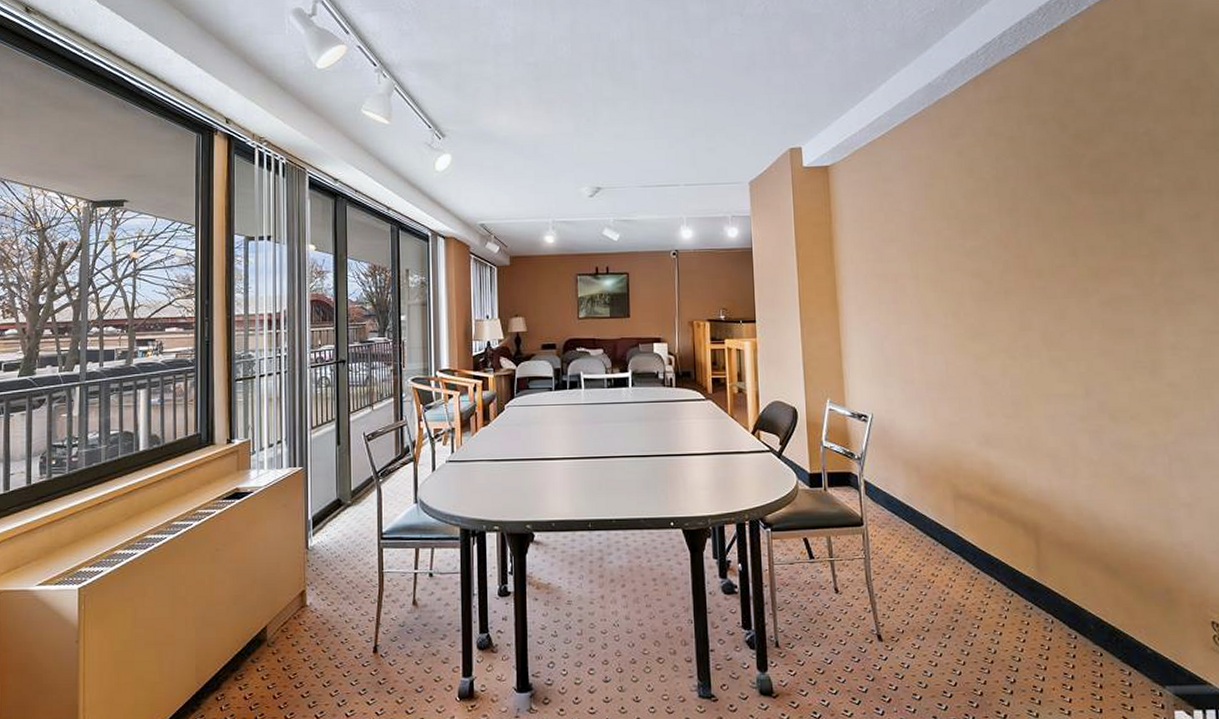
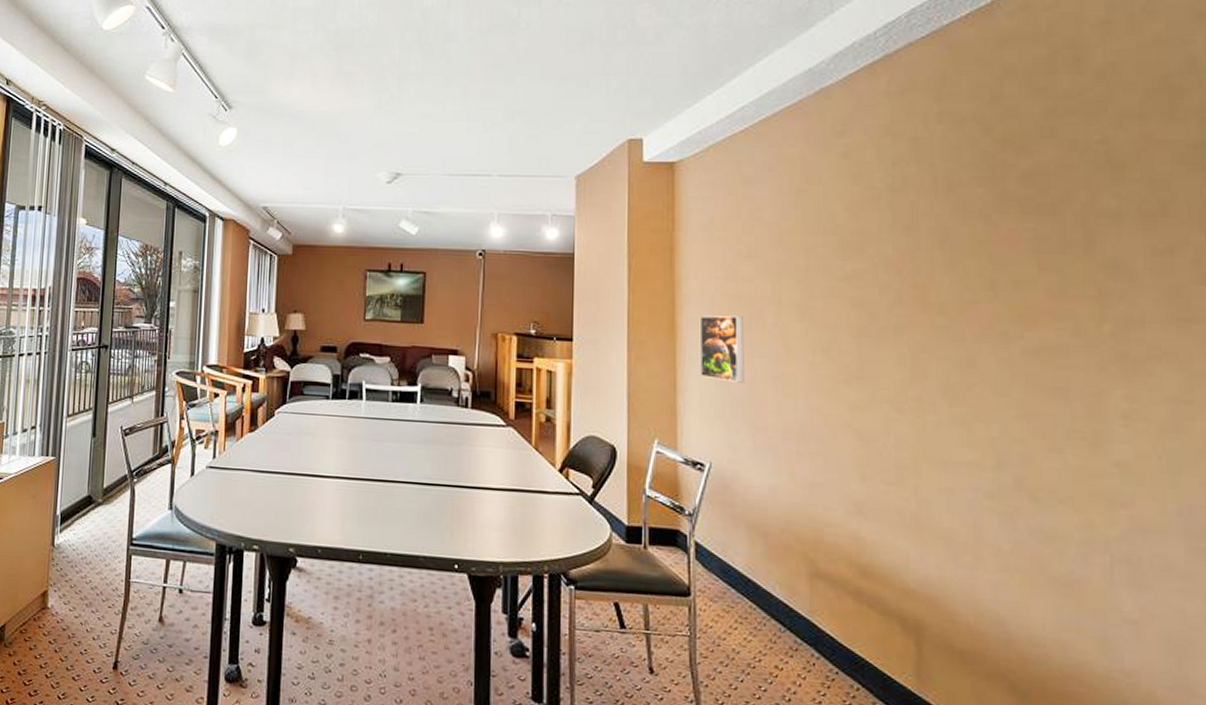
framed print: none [856,290,894,346] -> present [699,315,744,383]

